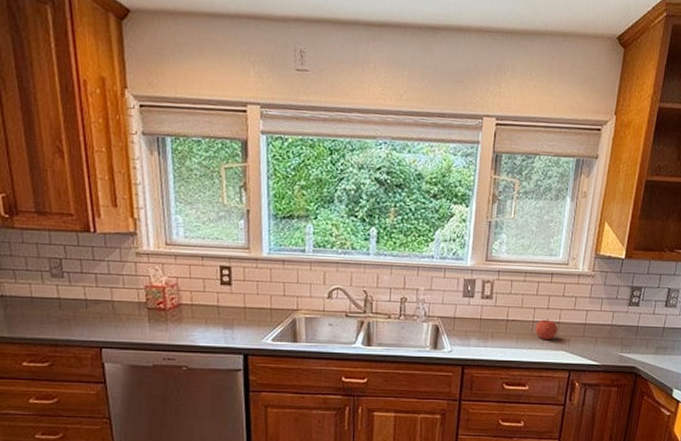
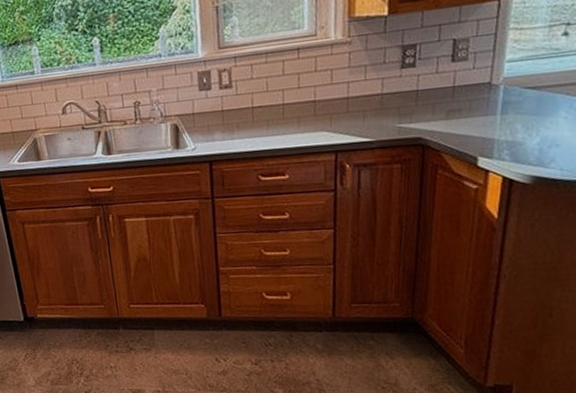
fruit: present [535,318,558,341] -> none [287,98,315,123]

